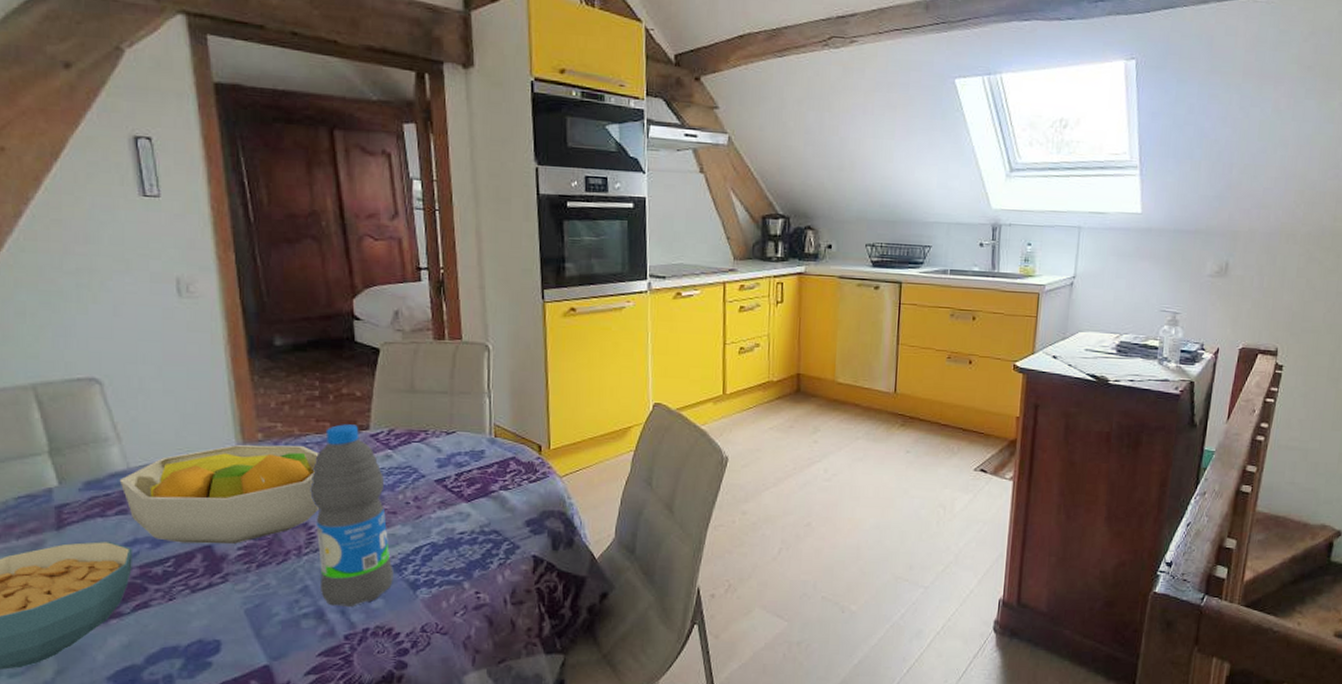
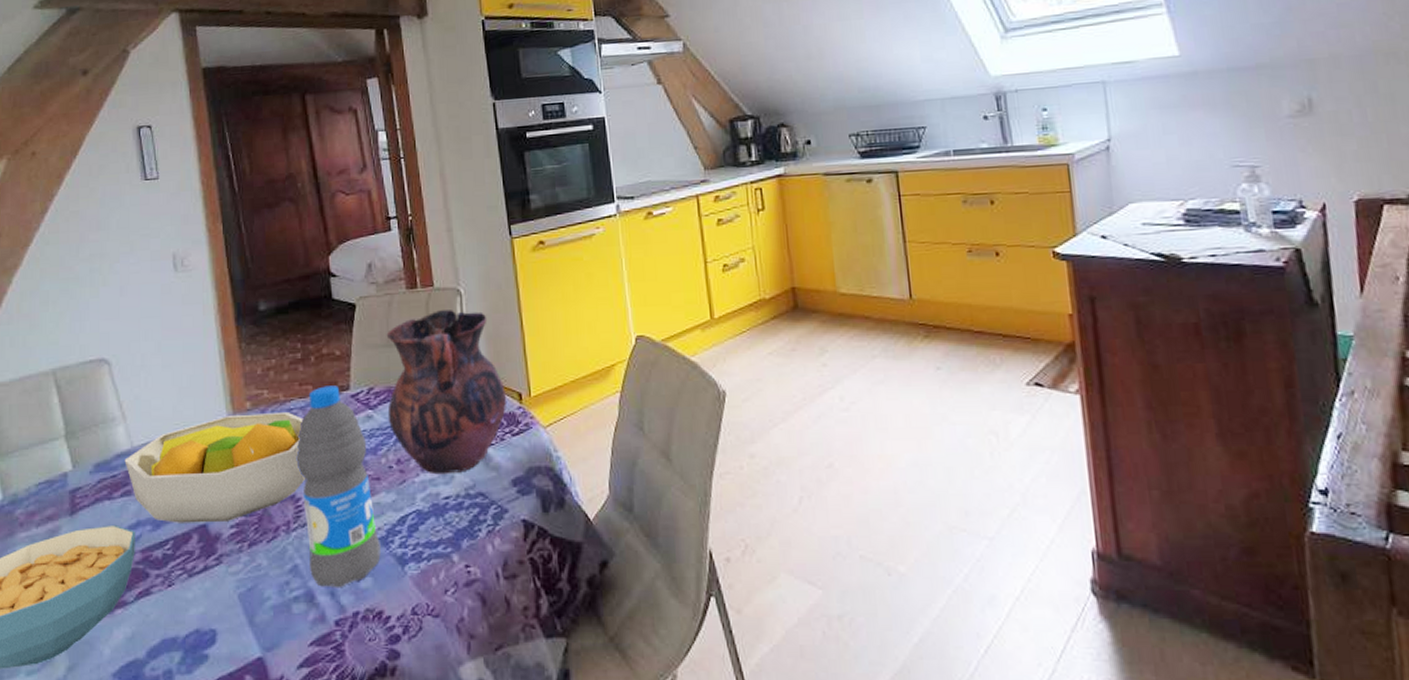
vase: none [407,363,526,513] -> present [386,310,506,475]

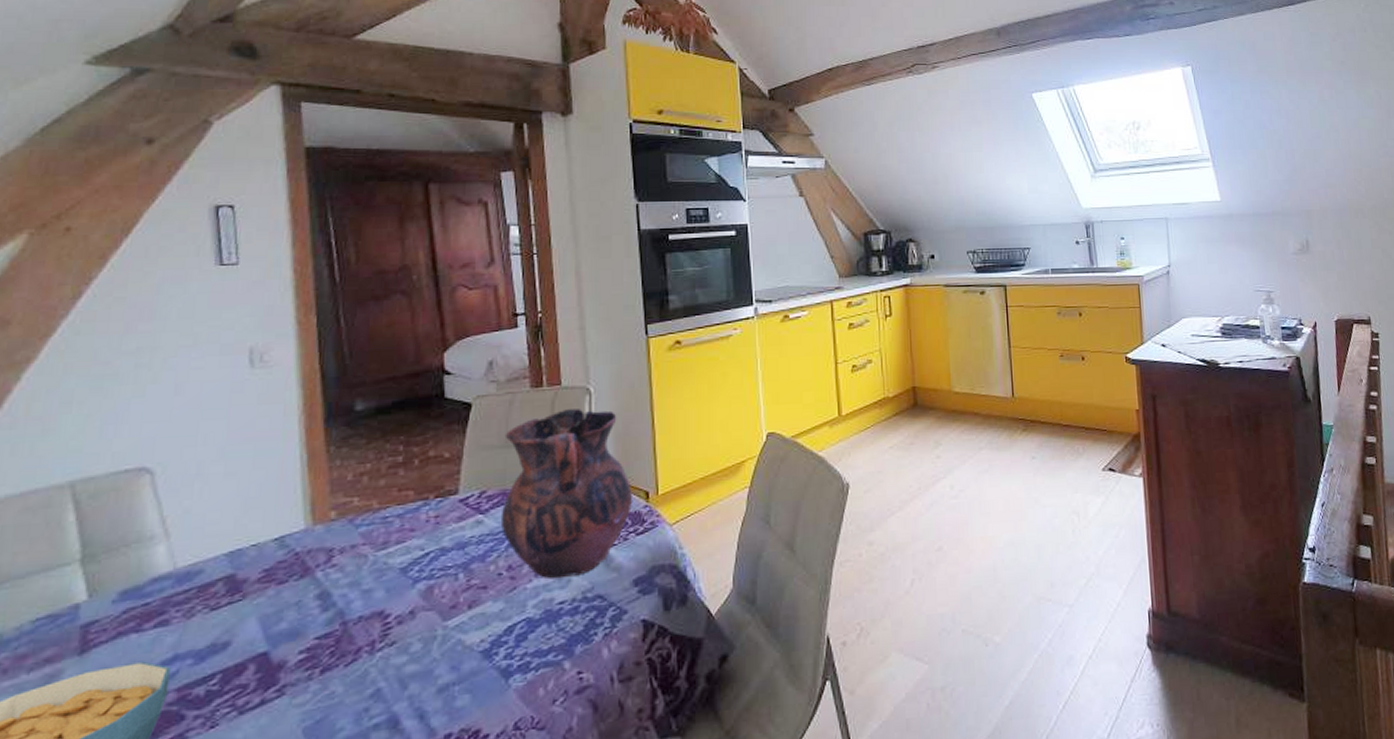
fruit bowl: present [124,413,306,523] -> none [162,521,401,654]
water bottle: present [296,385,381,589] -> none [388,490,483,710]

